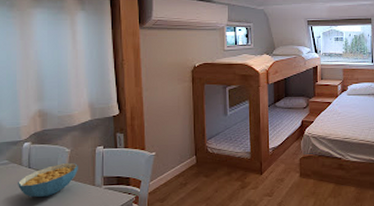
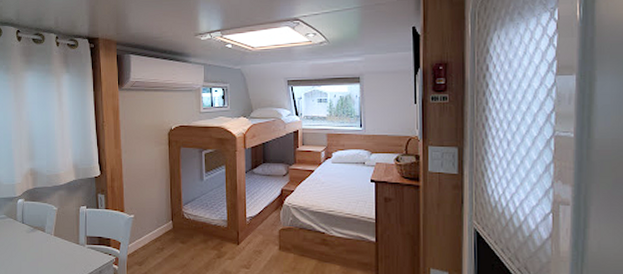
cereal bowl: present [18,162,78,197] -> none [14,220,64,251]

